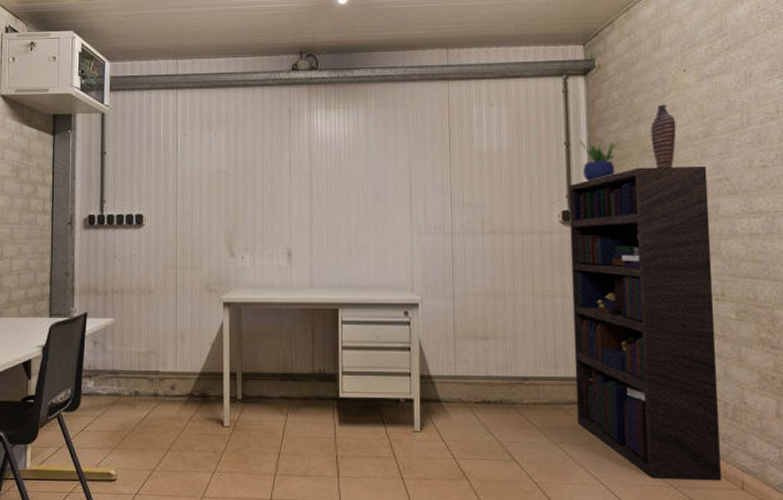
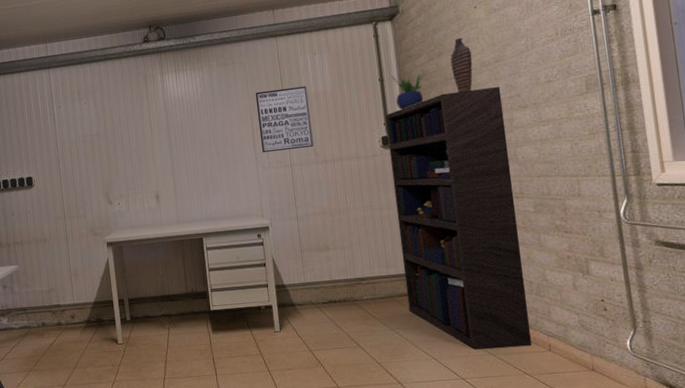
wall art: none [417,141,481,215] -> present [255,85,314,153]

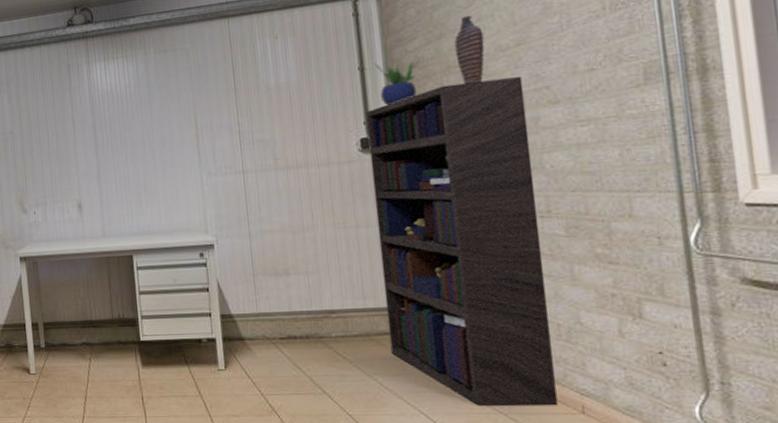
wall art: present [255,85,314,153] -> none [200,76,272,157]

